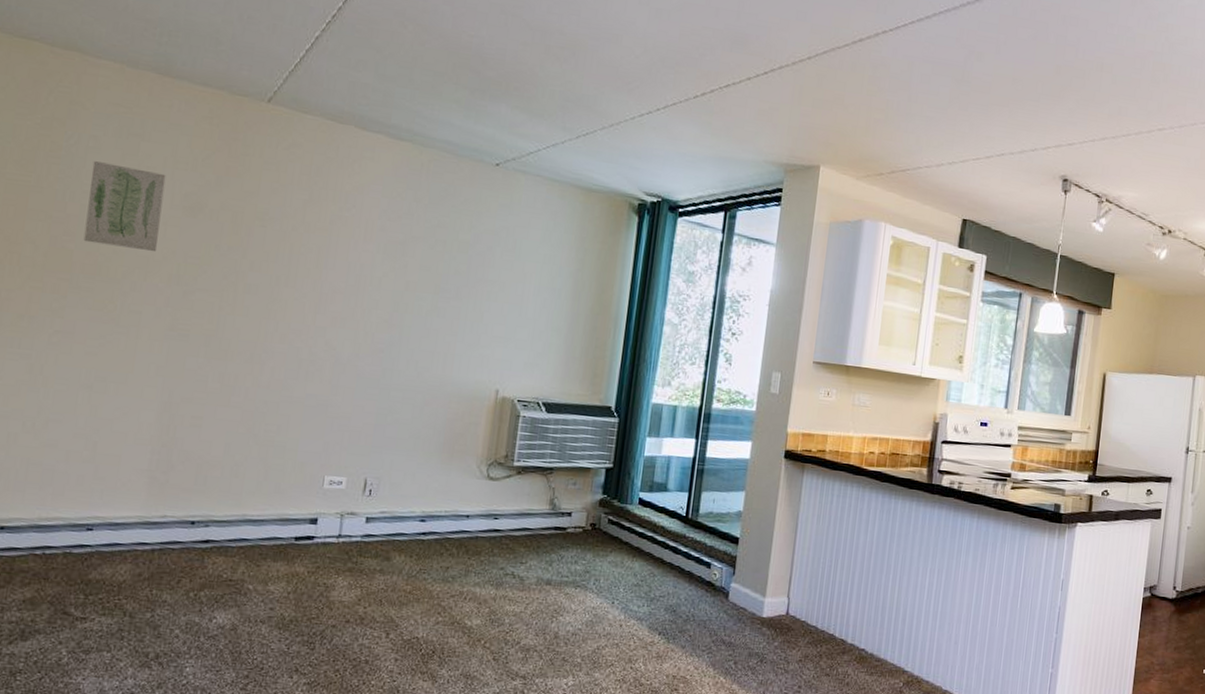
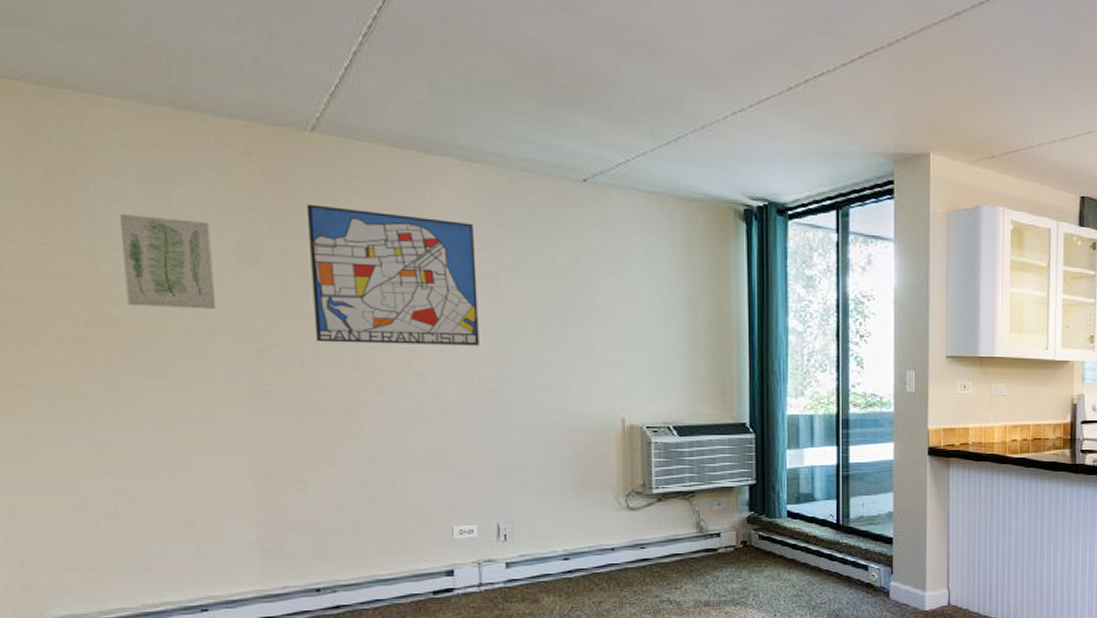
wall art: none [235,165,392,308] -> present [306,204,479,346]

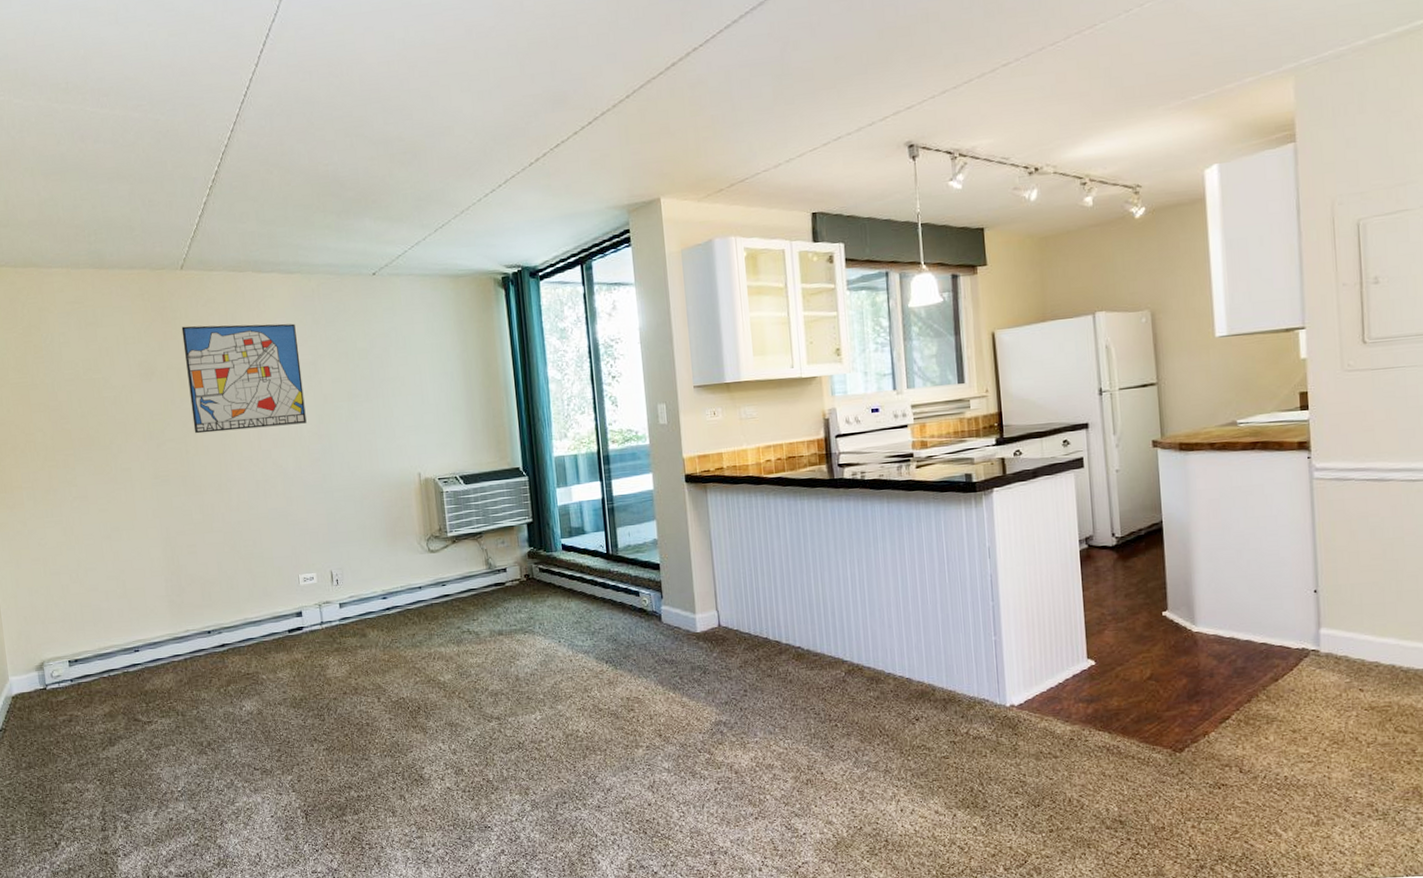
wall art: present [119,214,215,310] -> none [67,350,129,421]

